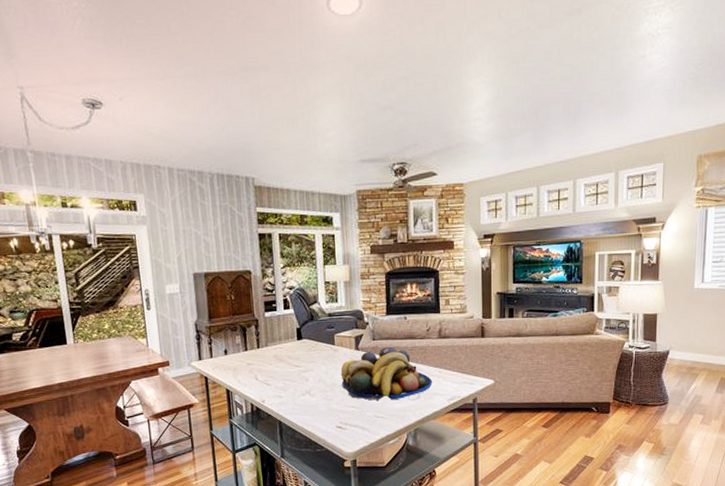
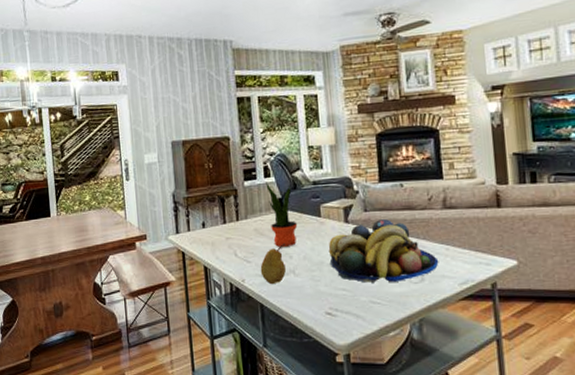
fruit: none [279,367,303,404] -> present [260,243,286,285]
potted plant: none [285,313,314,371] -> present [266,182,298,247]

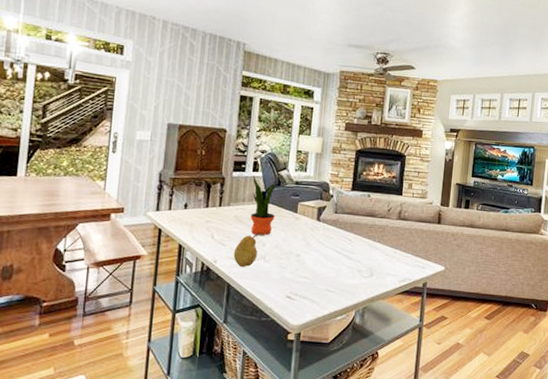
fruit bowl: present [328,219,439,283] -> none [298,222,387,276]

